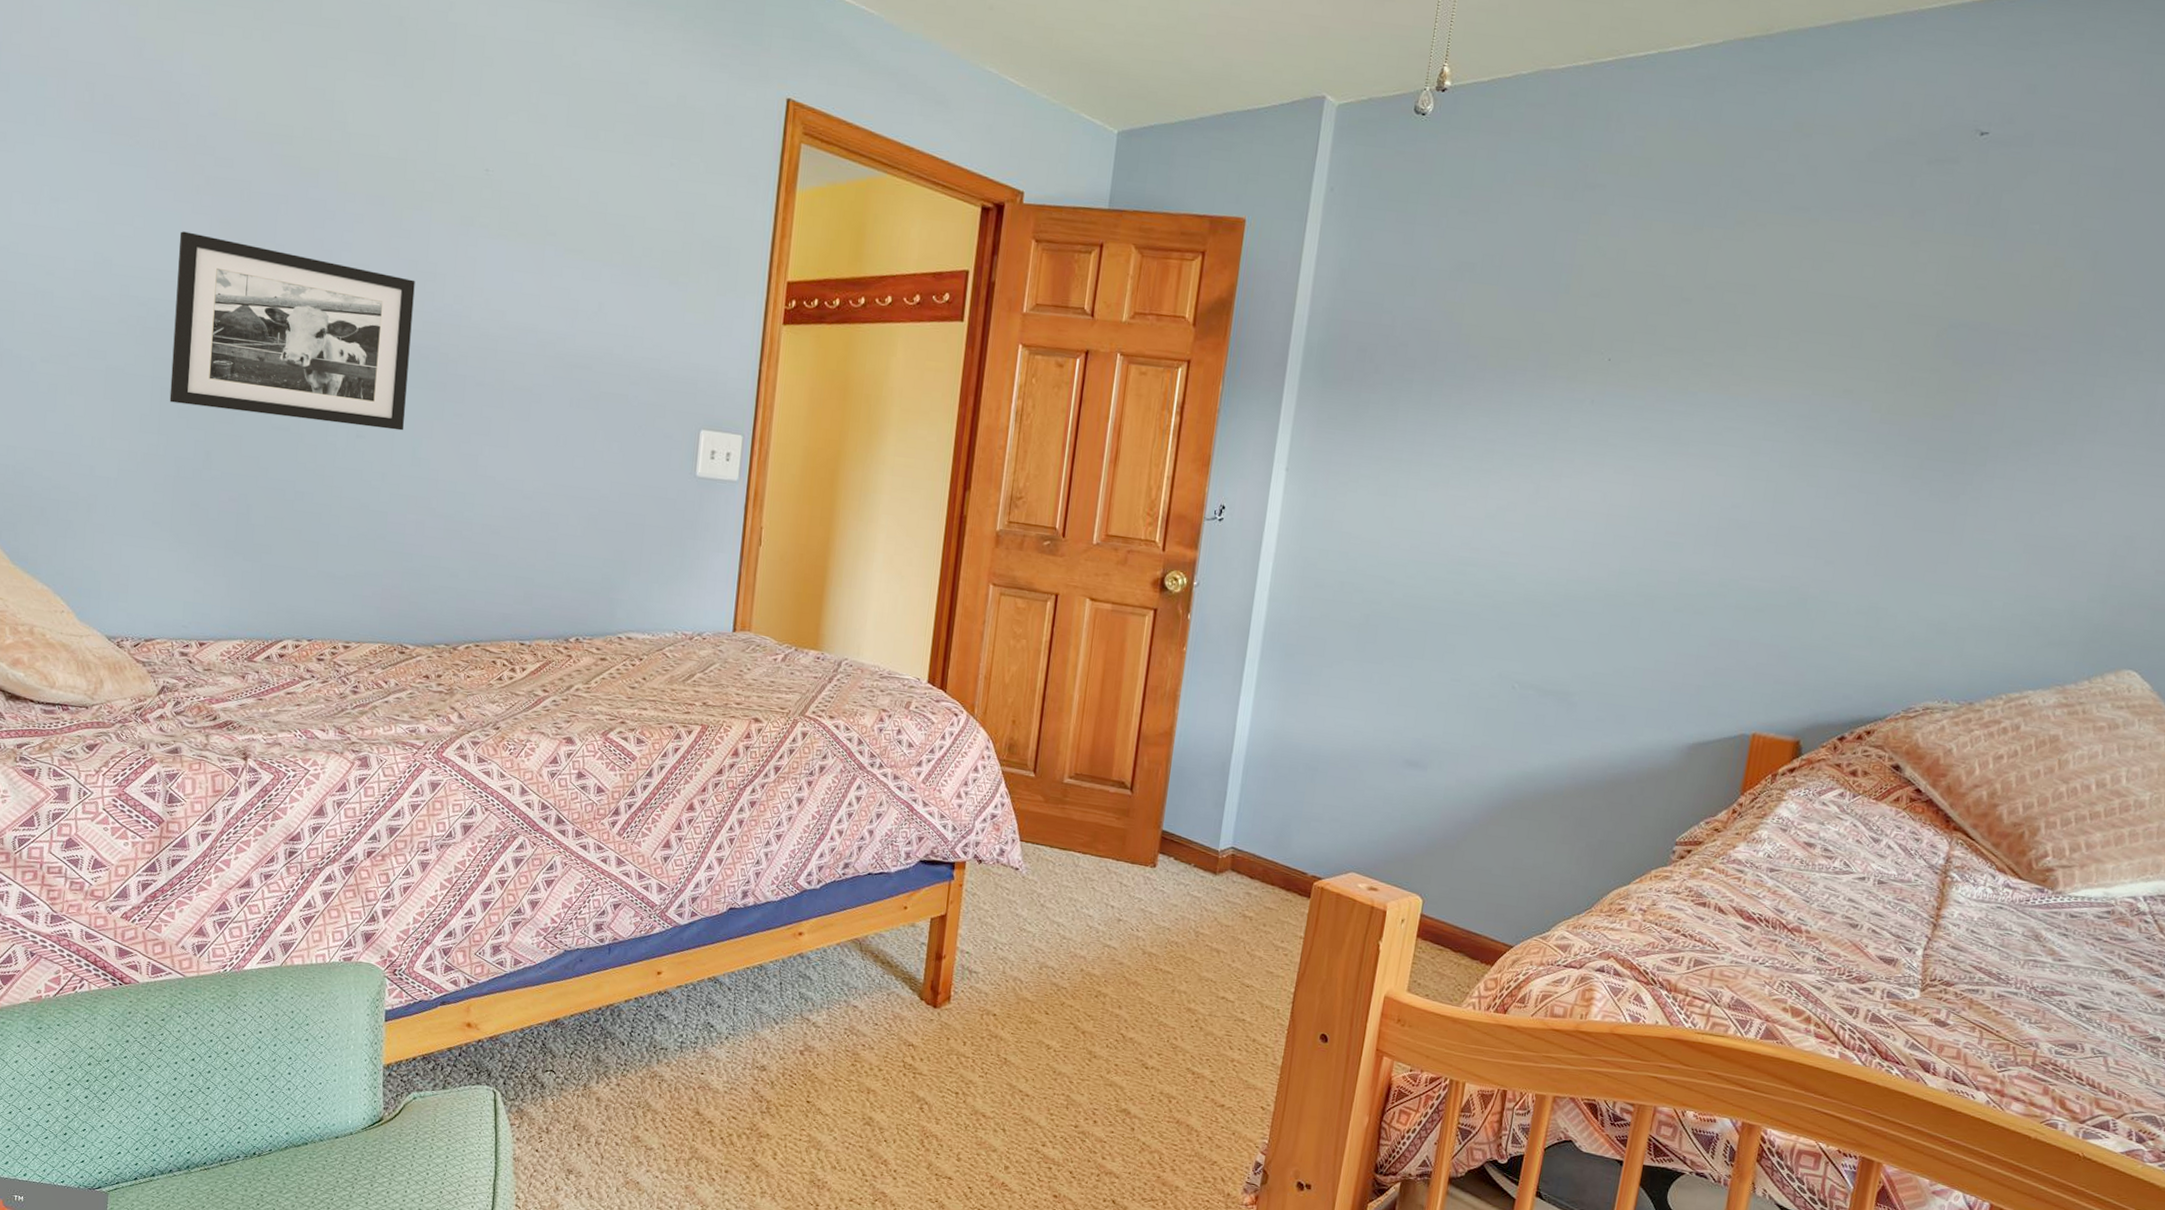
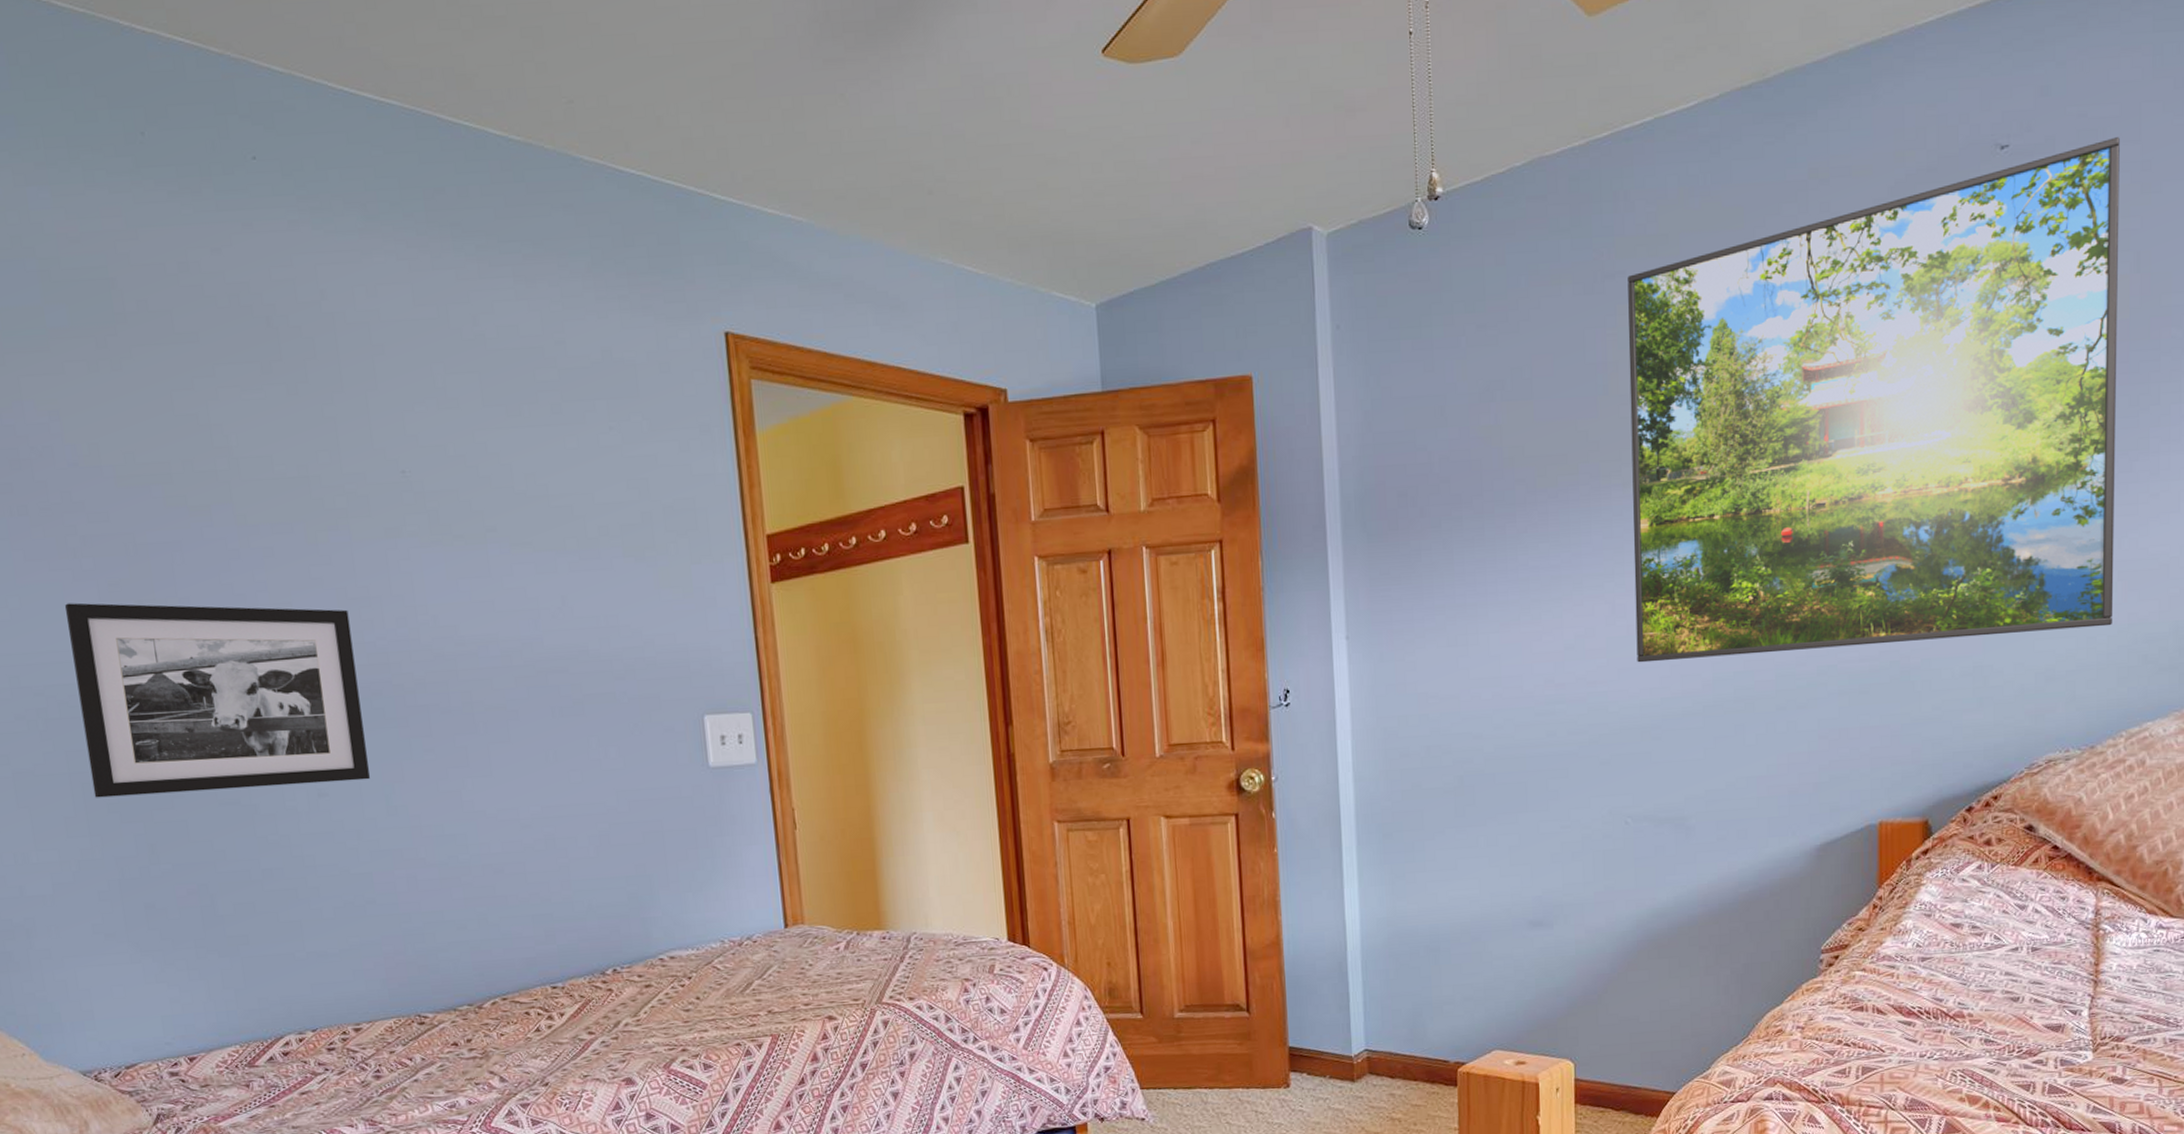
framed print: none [1551,142,2097,594] -> present [1627,137,2120,663]

